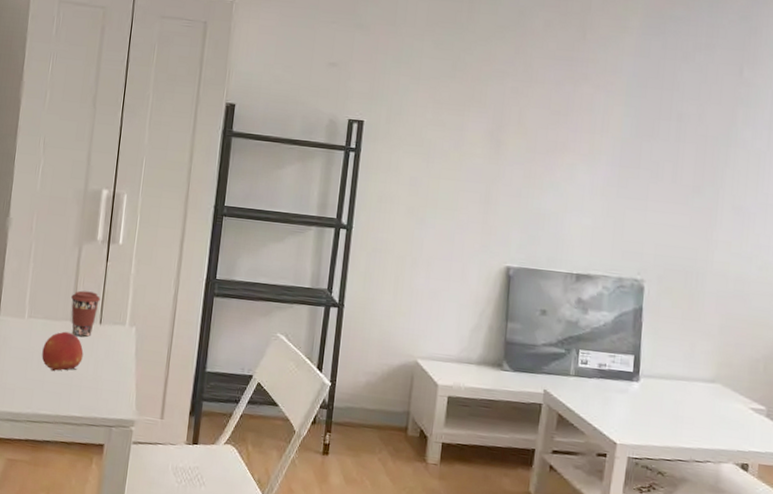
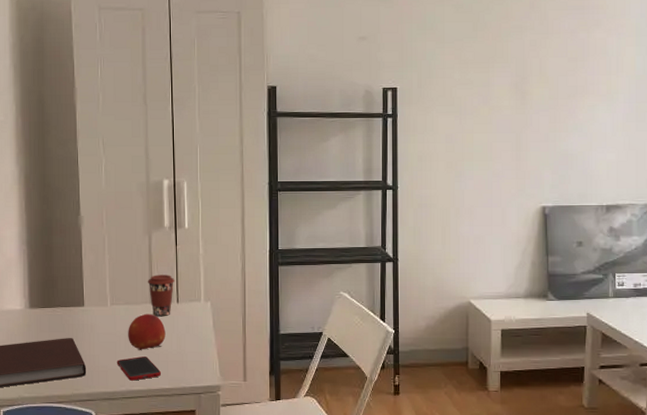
cell phone: none [25,377,72,404] -> present [116,356,161,381]

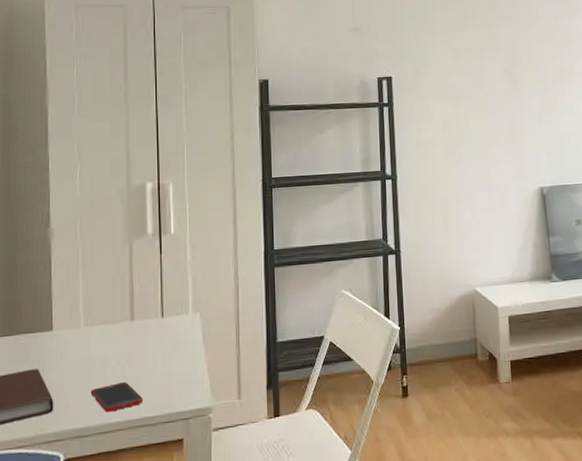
fruit: present [128,313,166,351] -> none [104,332,149,377]
coffee cup: present [147,275,175,317] -> none [127,286,159,335]

